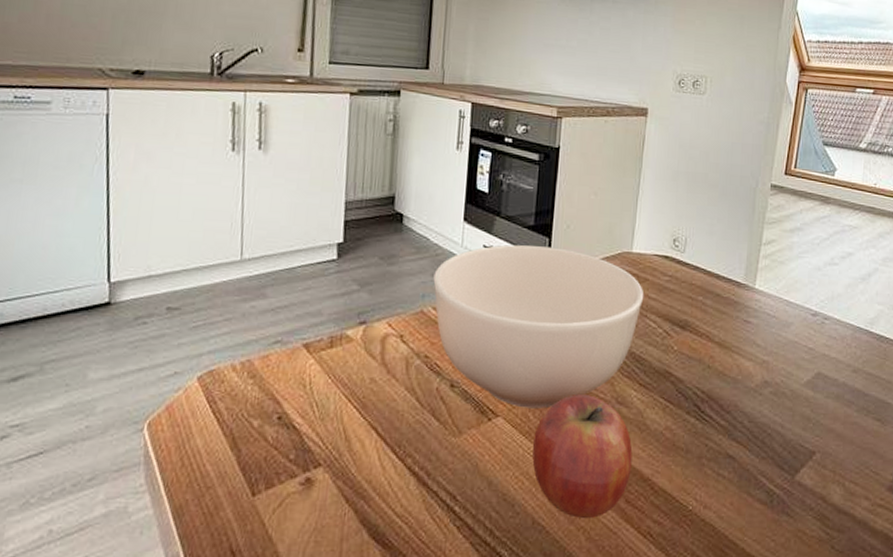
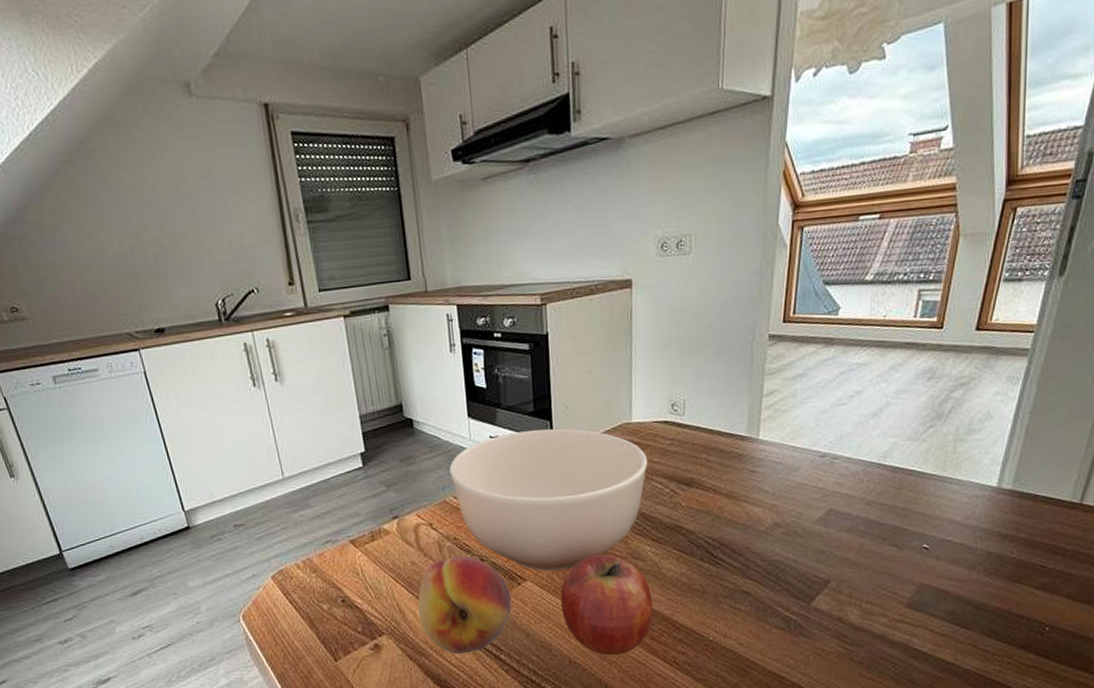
fruit: none [367,378,479,501] -> present [418,556,512,655]

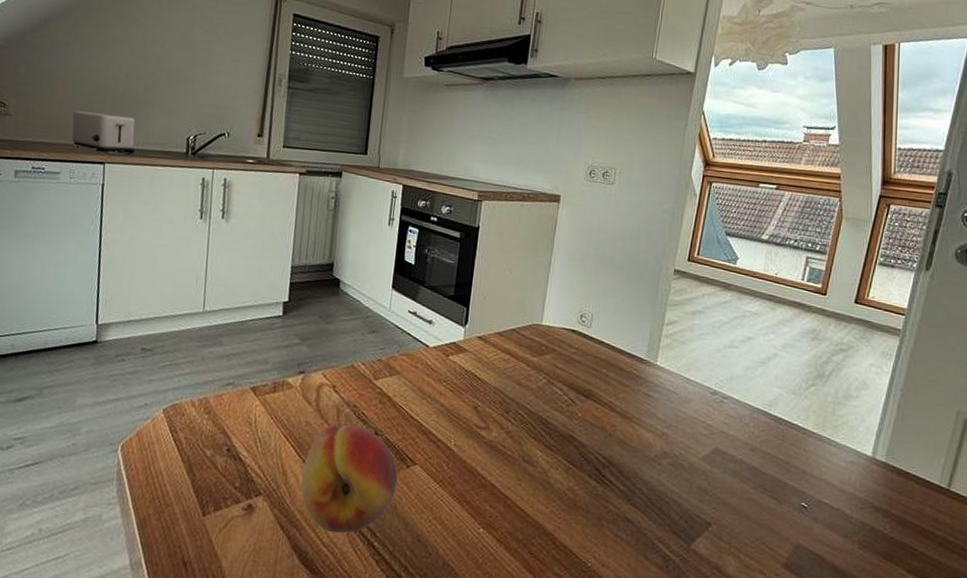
toaster: none [90,294,164,338] -> present [72,111,136,152]
bowl: present [449,428,648,572] -> none [363,311,552,461]
fruit: present [560,553,653,655] -> none [445,450,537,565]

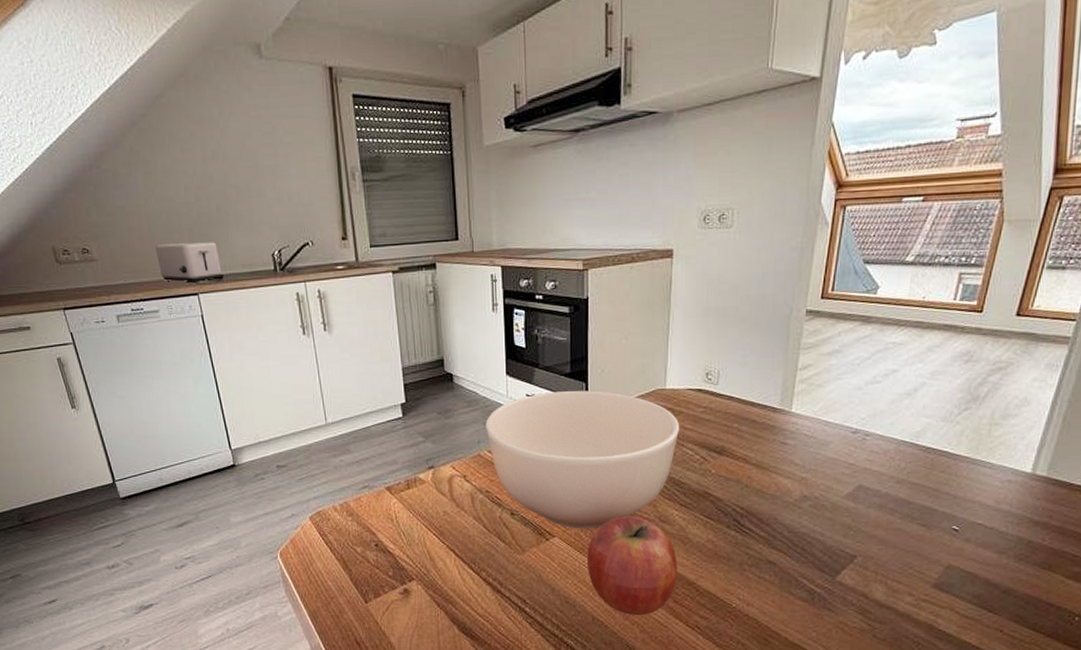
fruit: present [300,424,398,534] -> none [448,509,539,604]
bowl: none [363,311,552,461] -> present [485,390,680,529]
fruit: none [445,450,537,565] -> present [587,515,677,615]

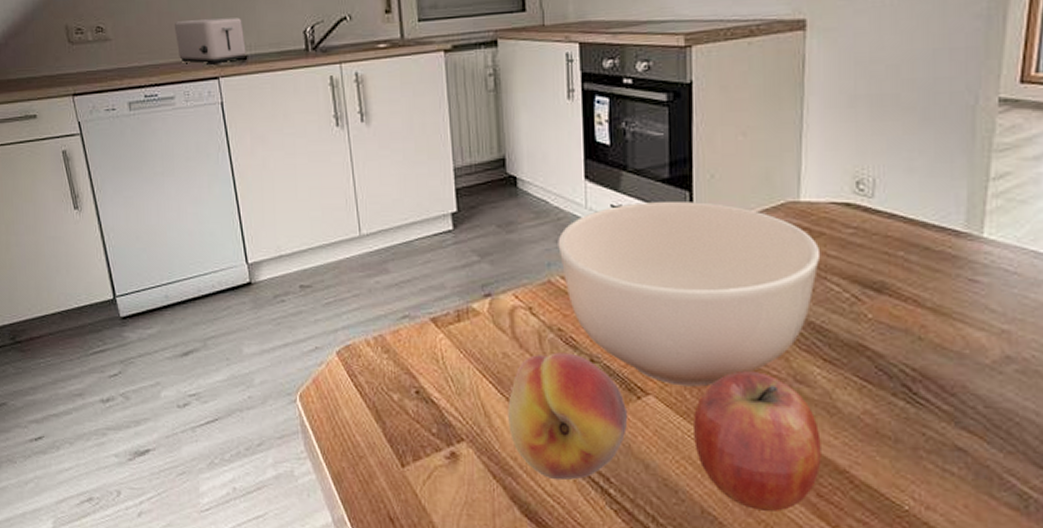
fruit: none [448,509,539,604] -> present [508,352,628,481]

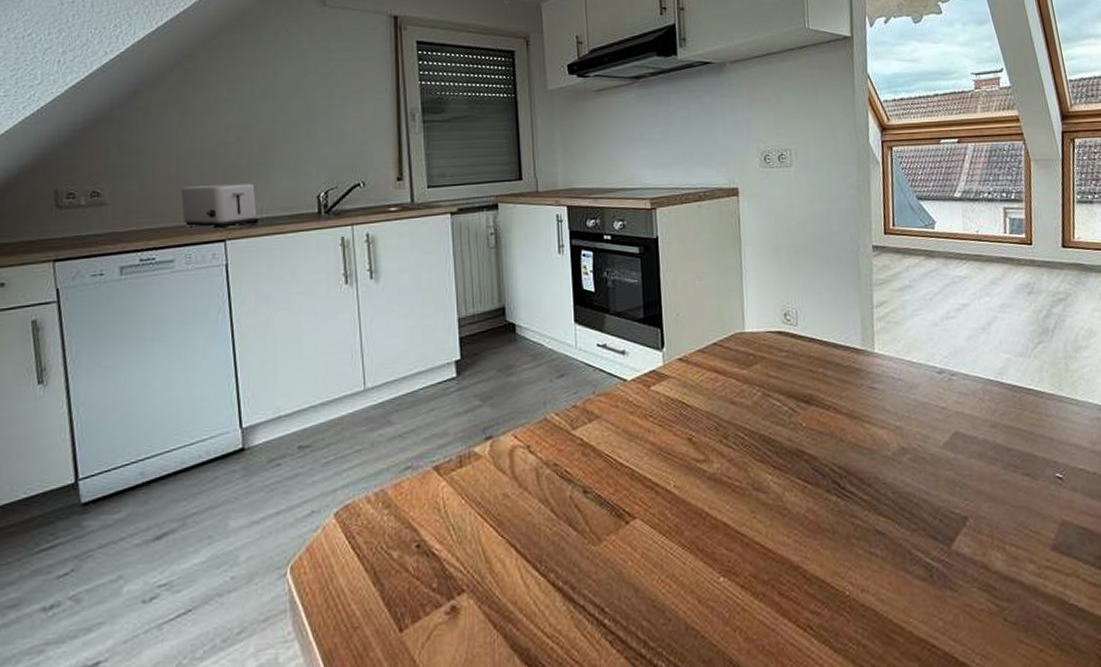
fruit: present [508,352,628,481] -> none [508,486,619,620]
bowl: present [558,202,821,387] -> none [552,337,764,507]
fruit: present [694,370,822,512] -> none [674,484,780,618]

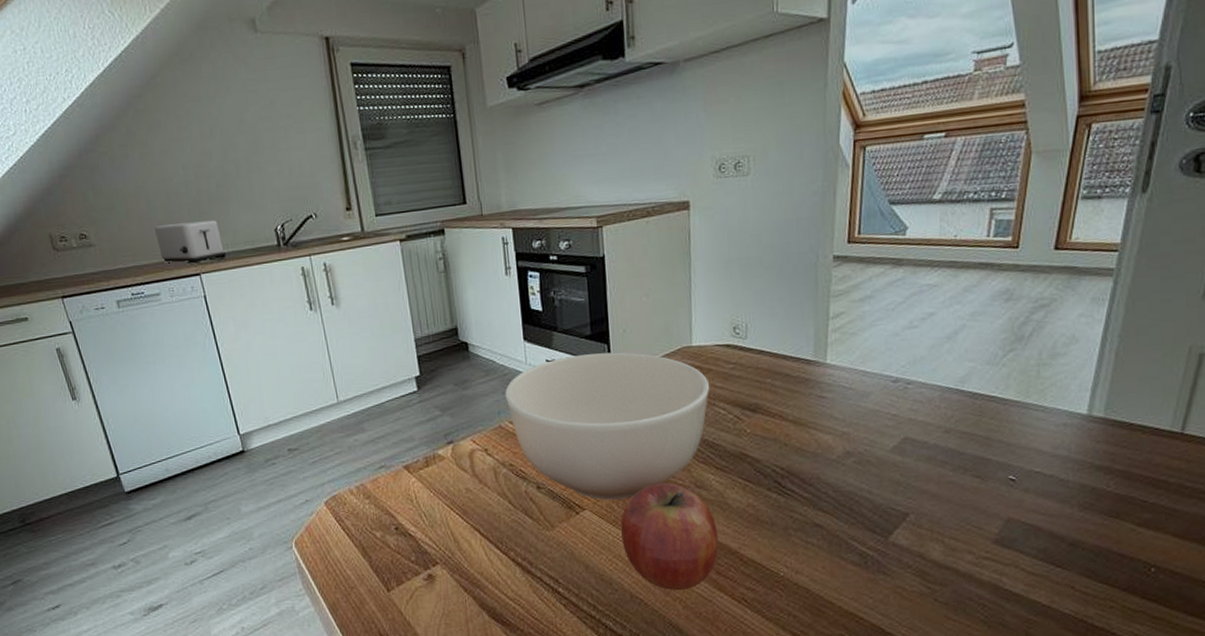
bowl: none [552,337,764,507] -> present [505,352,710,500]
fruit: none [674,484,780,618] -> present [621,482,719,590]

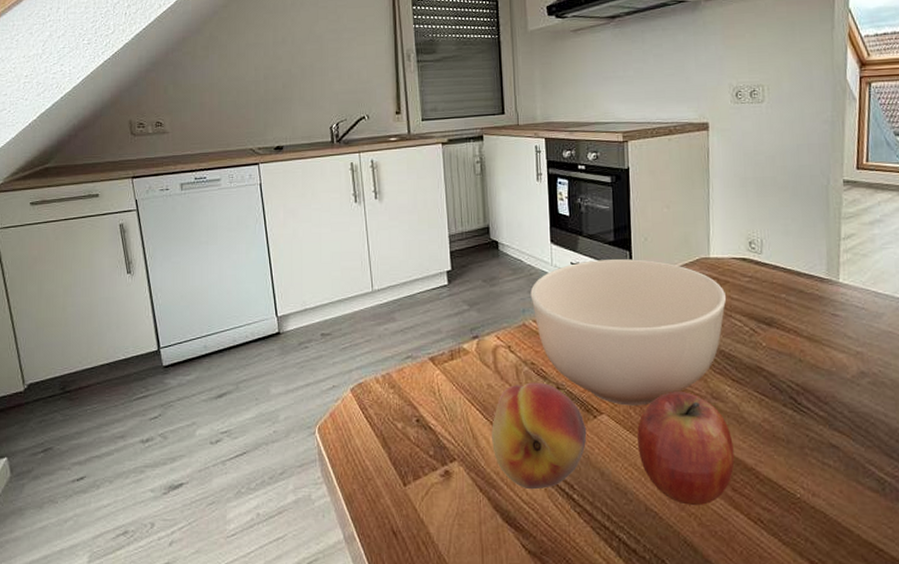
toaster: present [155,220,224,263] -> none [224,116,283,153]
fruit: none [472,483,570,587] -> present [491,382,587,490]

